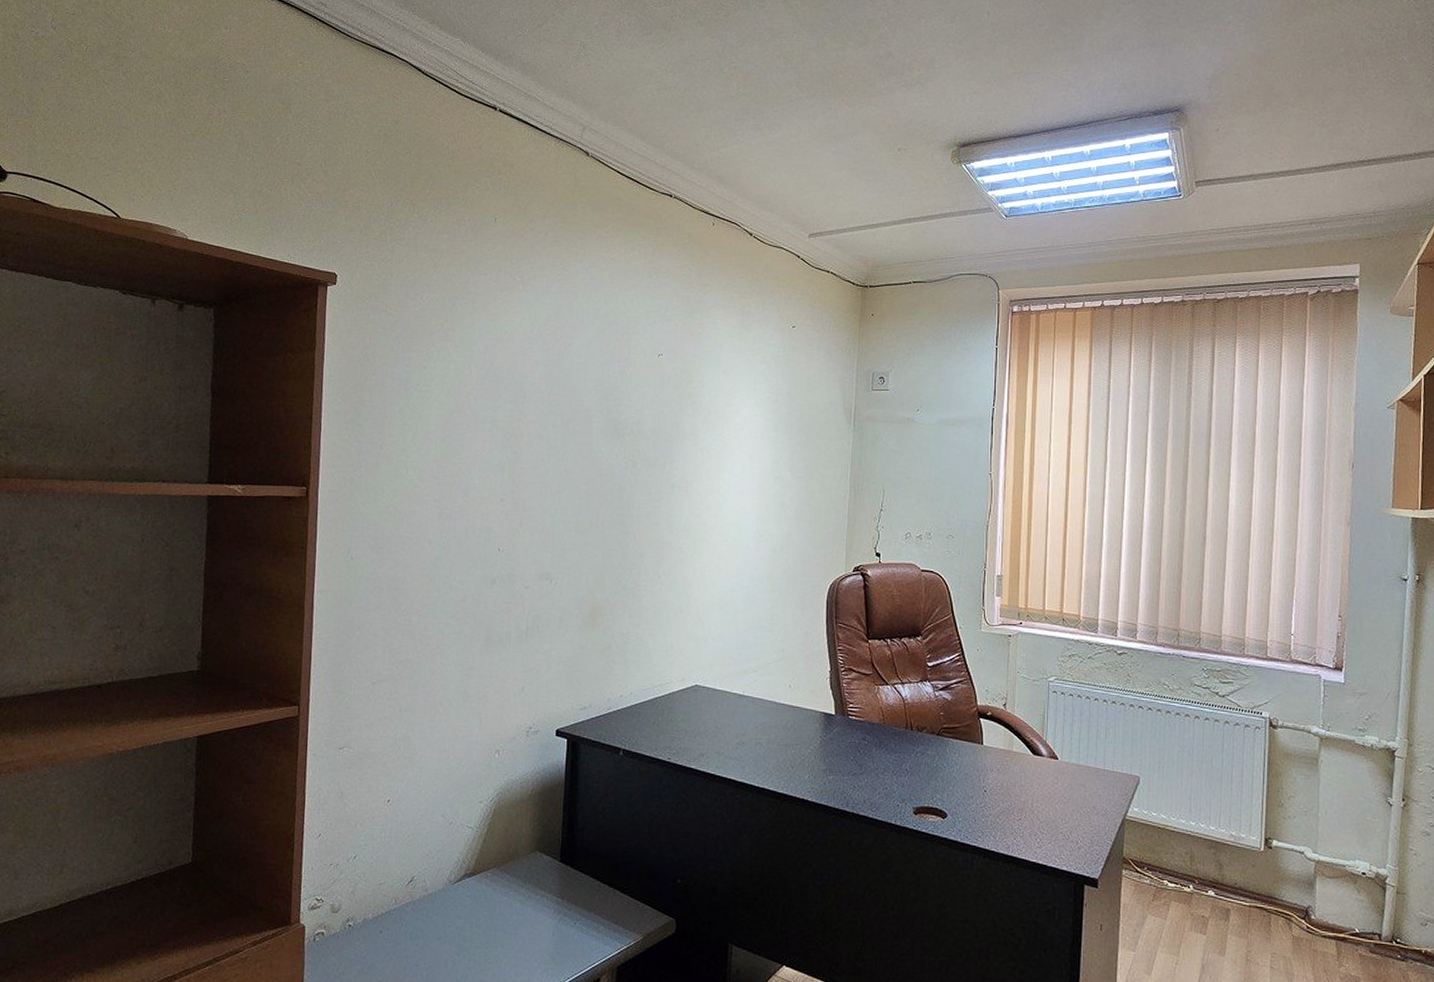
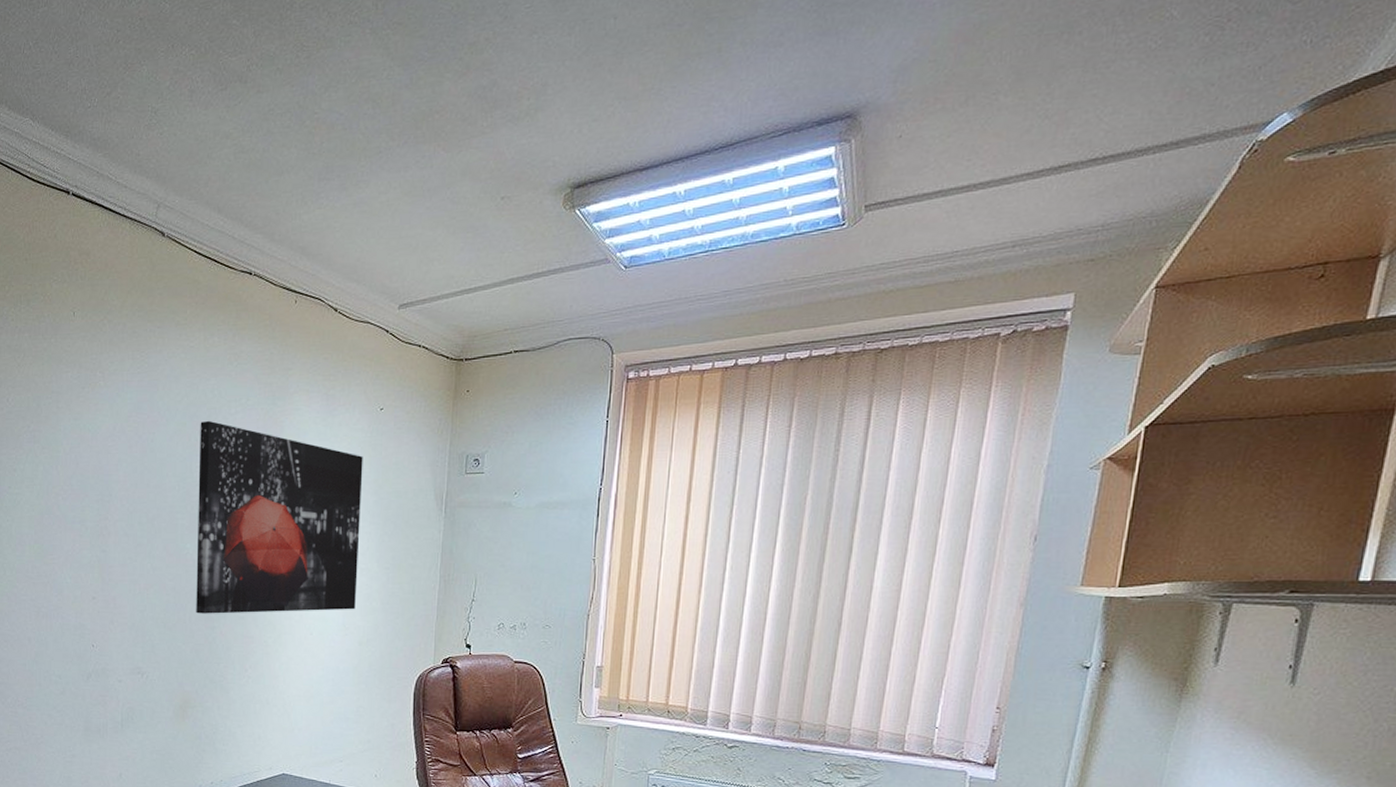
wall art: none [609,328,777,519] -> present [196,420,363,614]

